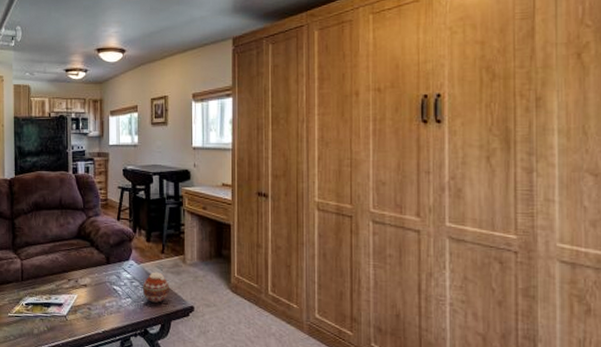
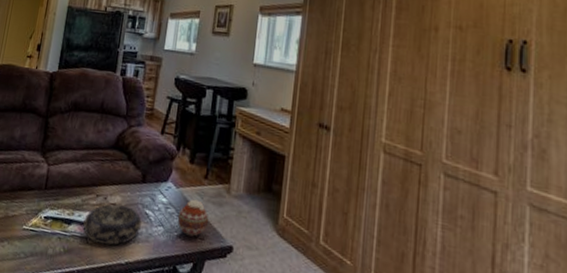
decorative bowl: none [61,285,111,321] -> present [83,204,142,246]

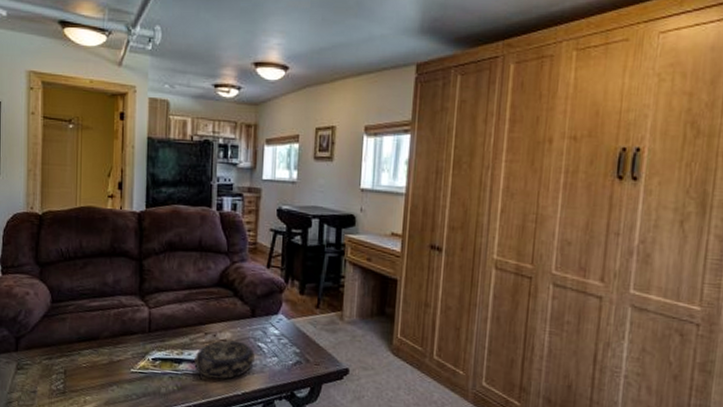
decorative ball: present [177,199,209,237] -> none [291,328,324,364]

